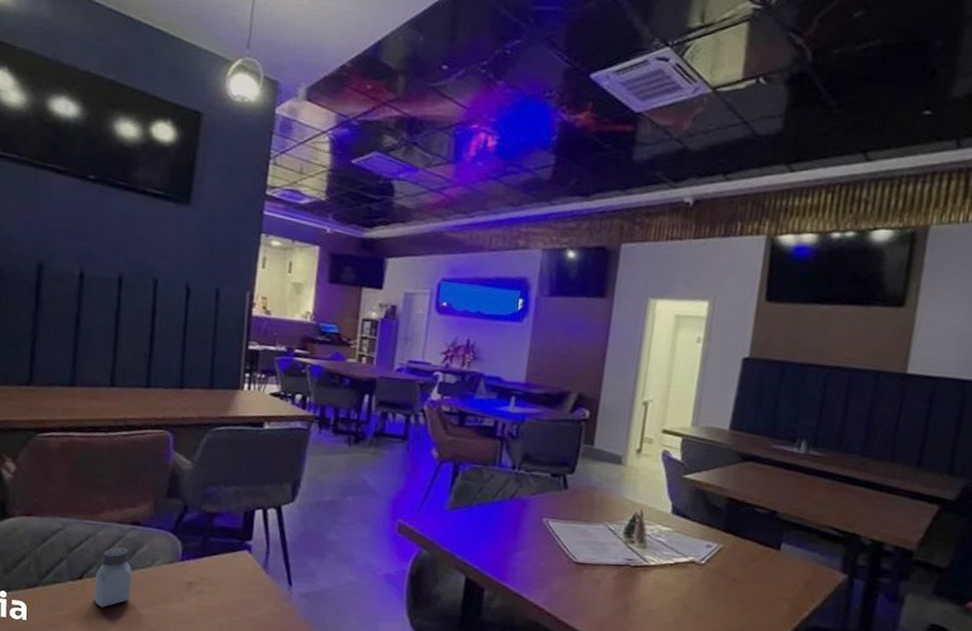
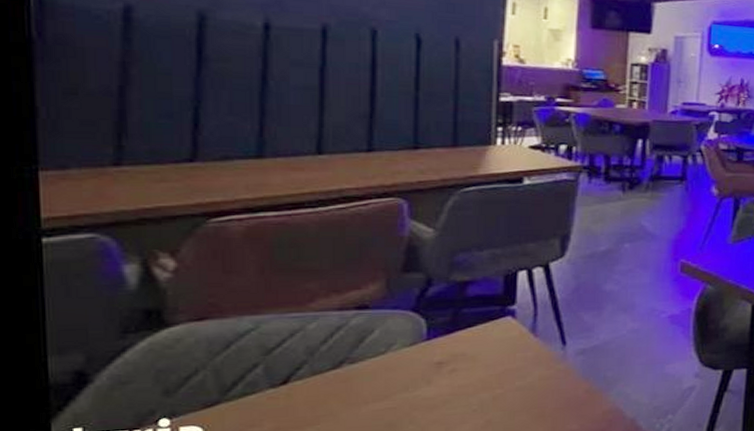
saltshaker: present [94,547,132,608] -> none [307,337,359,412]

